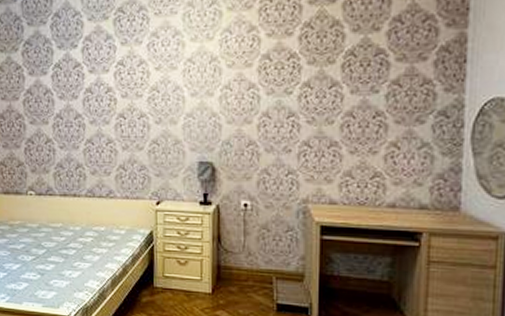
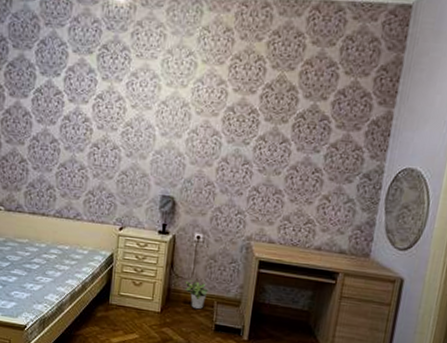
potted plant: none [236,253,264,288] -> present [185,279,209,310]

